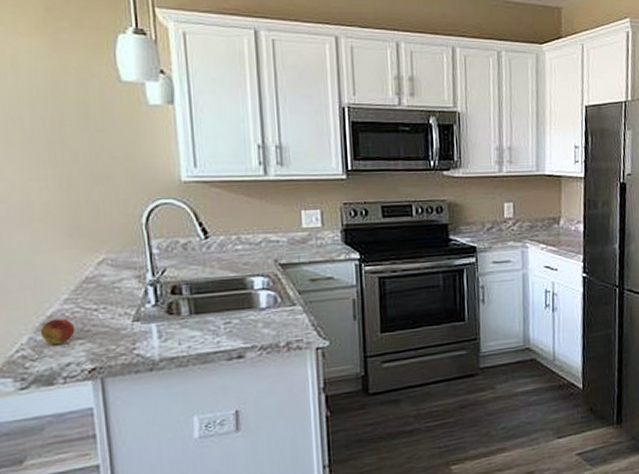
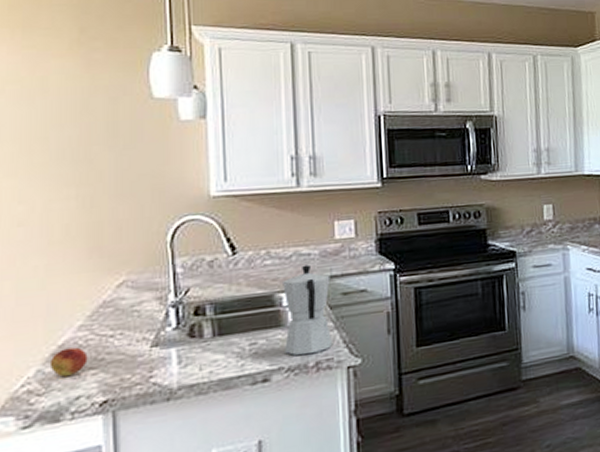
moka pot: none [253,251,302,336] -> present [283,264,333,356]

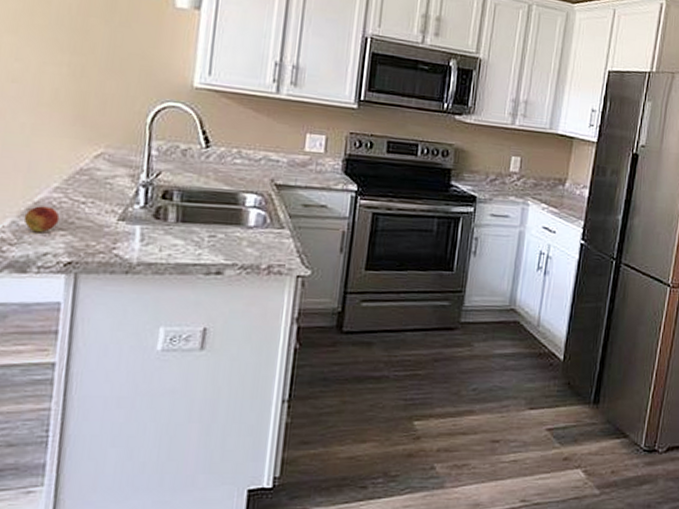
moka pot: present [283,264,333,356] -> none [241,170,295,257]

